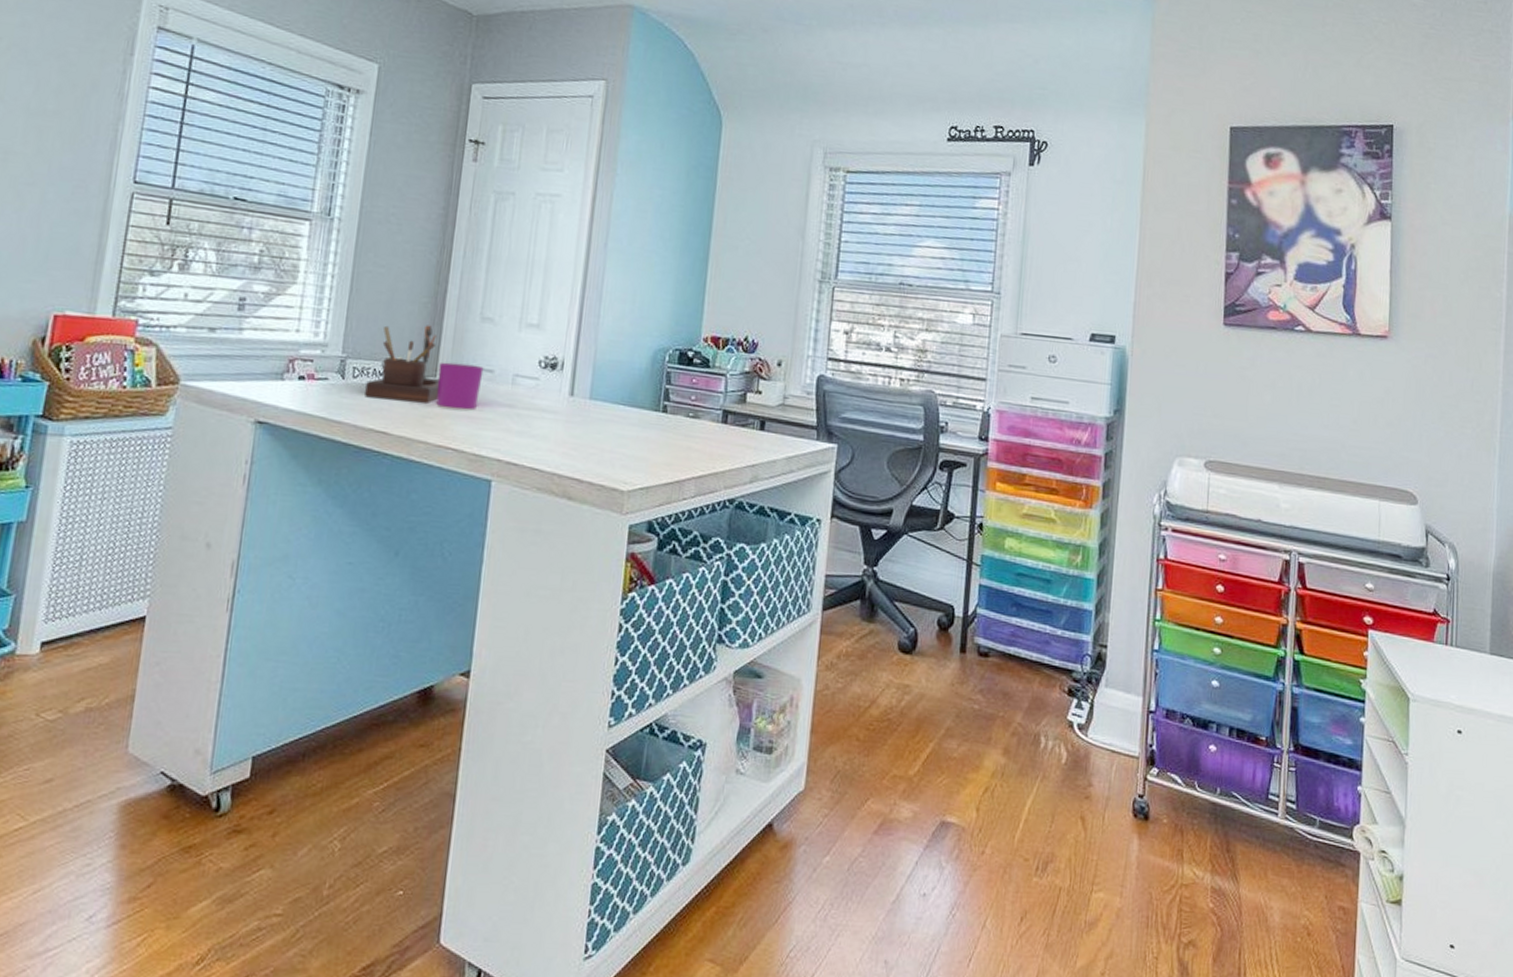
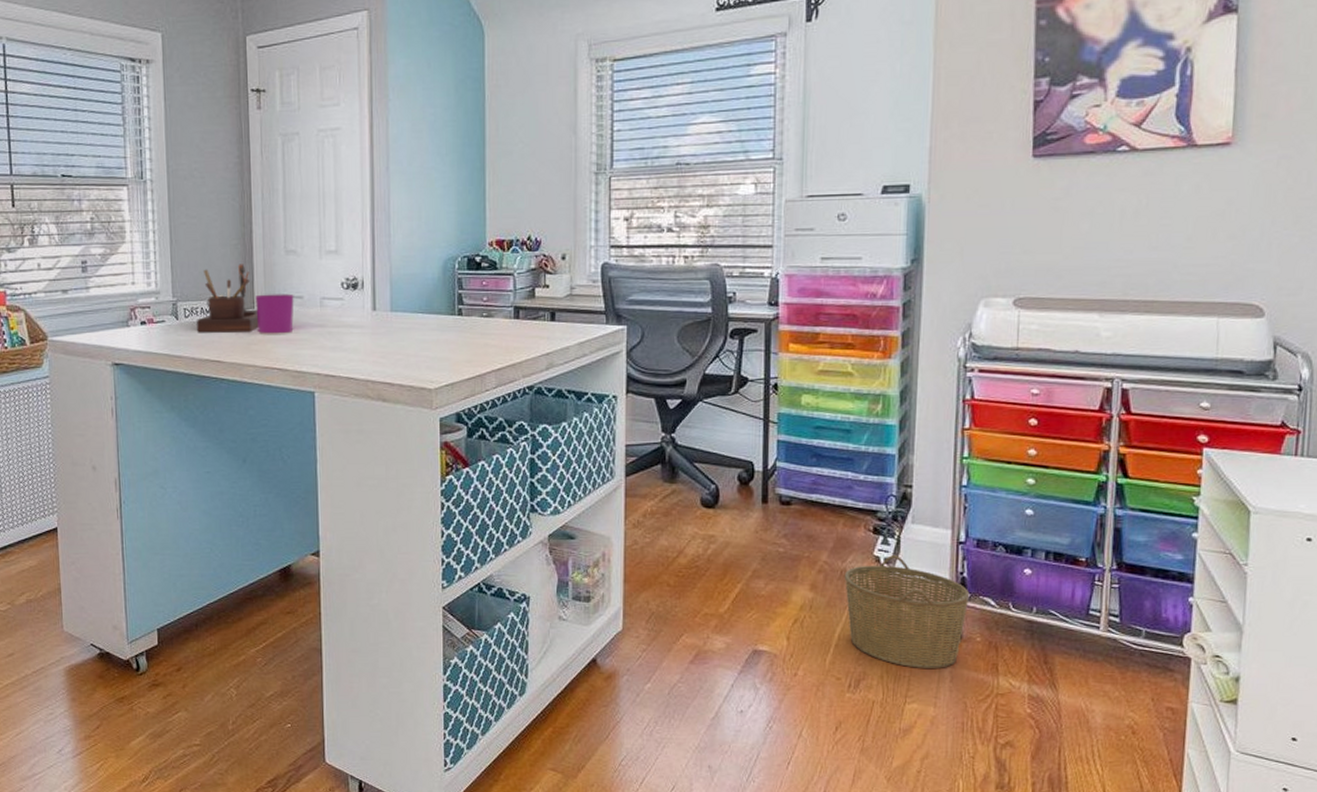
basket: none [1037,721,1158,853] -> present [844,555,970,668]

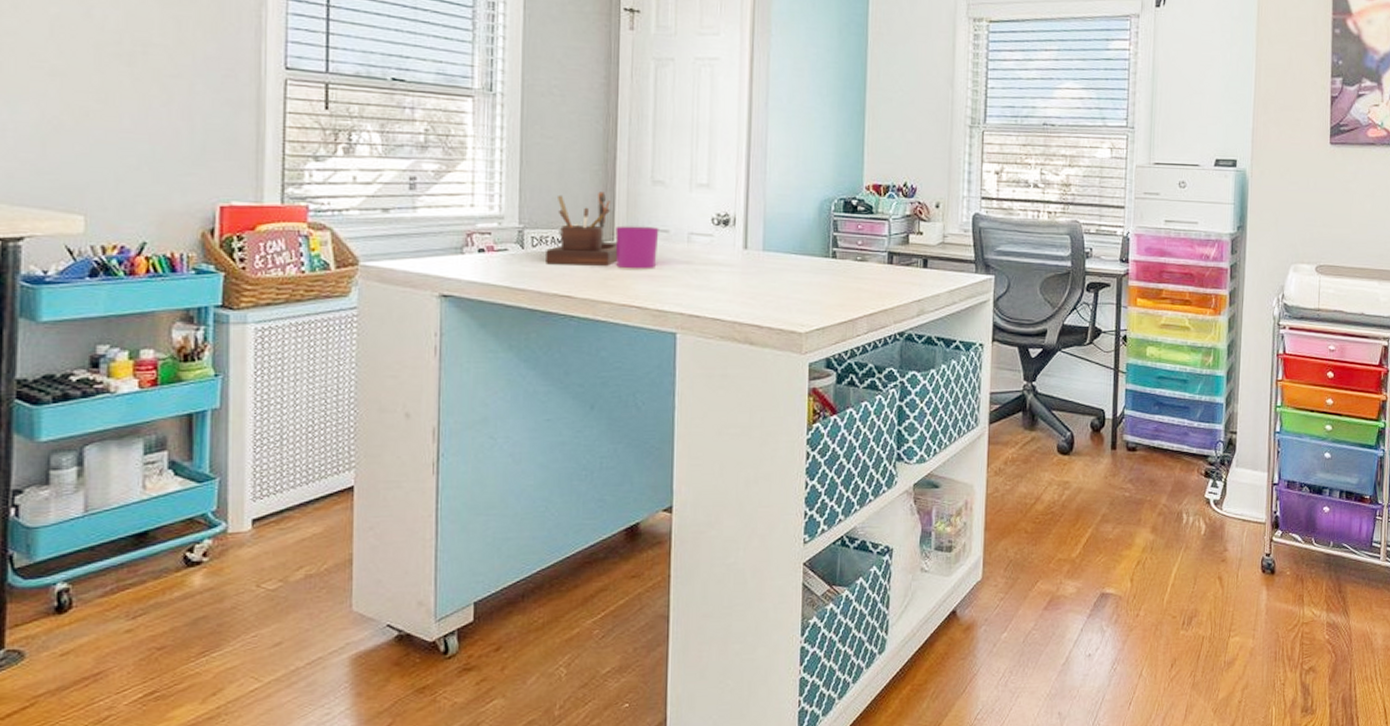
basket: present [844,555,970,668] -> none [1180,497,1282,603]

